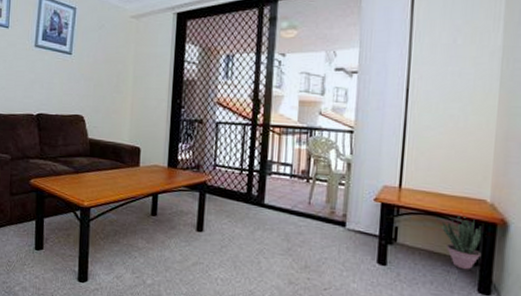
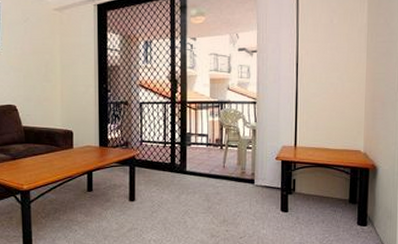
potted plant: present [440,216,482,270] -> none [328,166,359,208]

